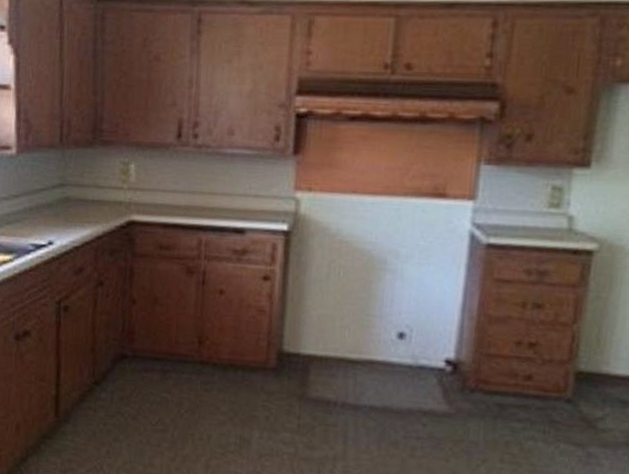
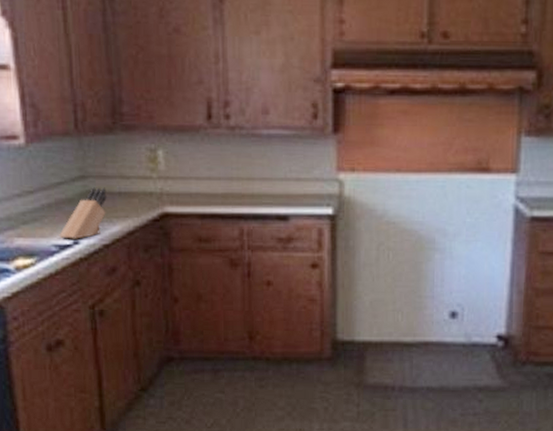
knife block: none [36,194,82,240] -> present [59,187,107,239]

